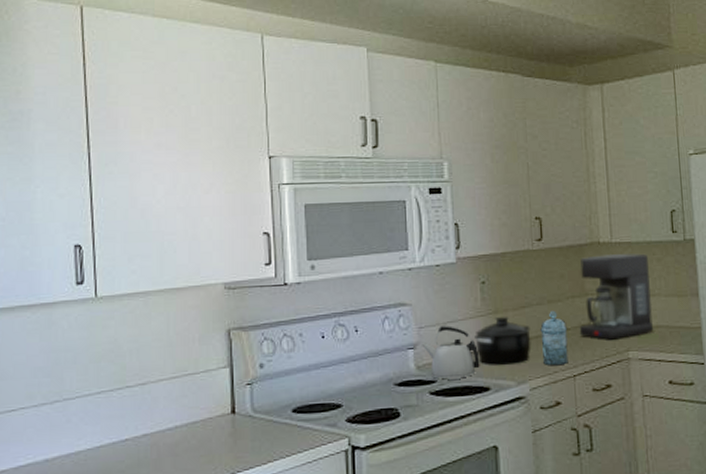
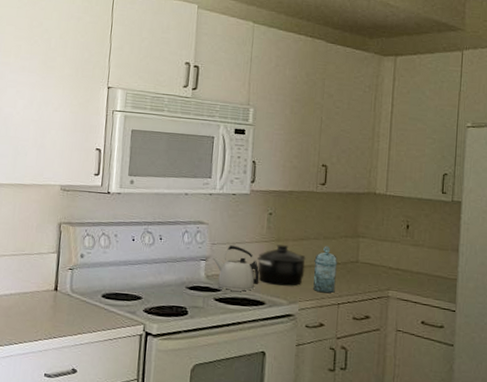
coffee maker: present [579,253,653,340] -> none [348,204,417,279]

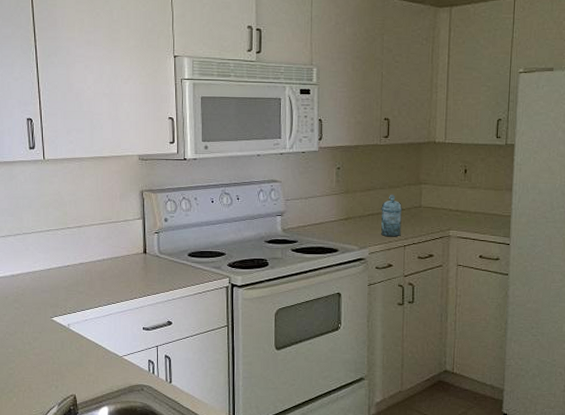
kettle: present [212,245,260,292] -> none [287,200,332,242]
saucepan: present [257,244,306,286] -> none [329,195,373,233]

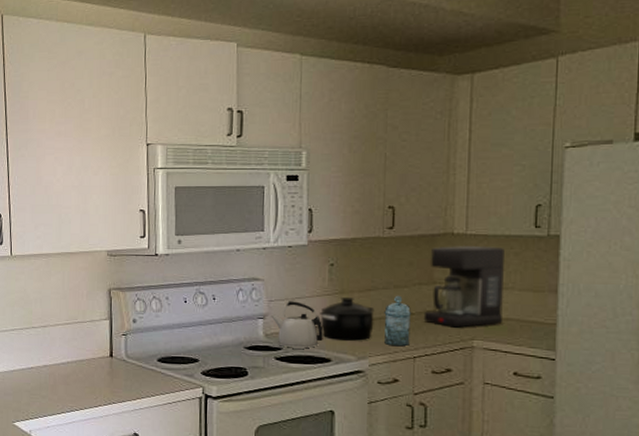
kettle: none [287,200,332,242] -> present [270,301,323,350]
saucepan: none [329,195,373,233] -> present [320,296,375,341]
coffee maker: none [412,152,474,220] -> present [423,245,505,328]

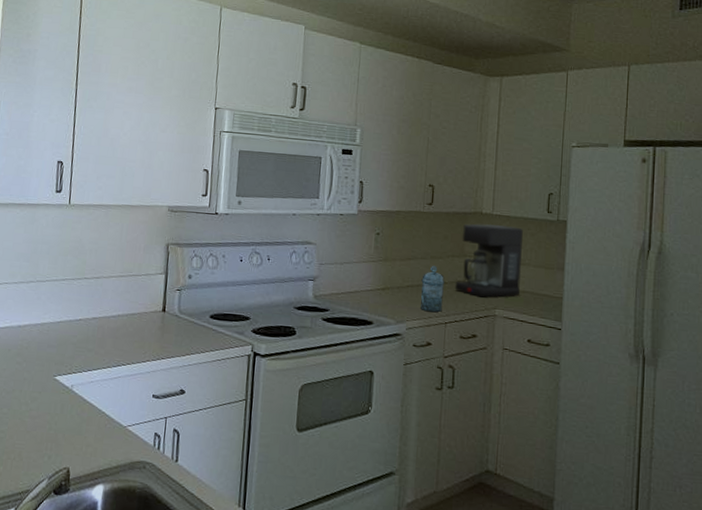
kettle: present [270,301,323,350] -> none [319,265,367,312]
saucepan: present [320,296,375,341] -> none [365,264,413,306]

